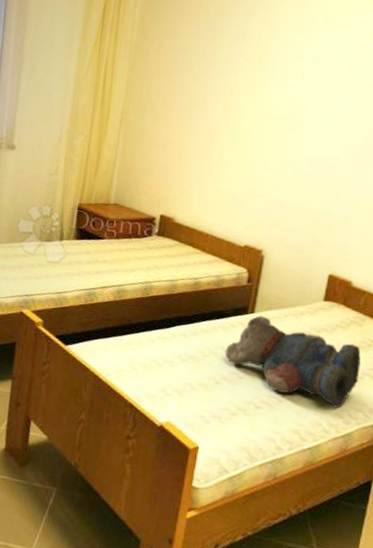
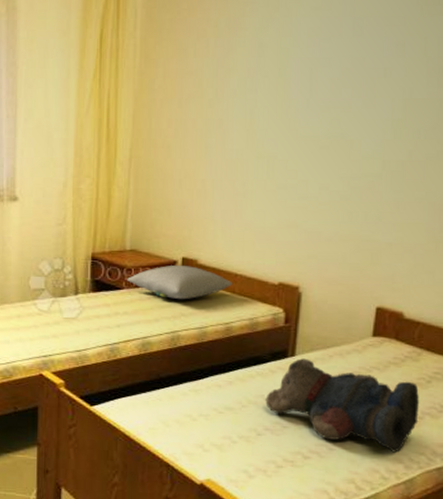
pillow: none [109,221,203,254] -> present [127,265,232,300]

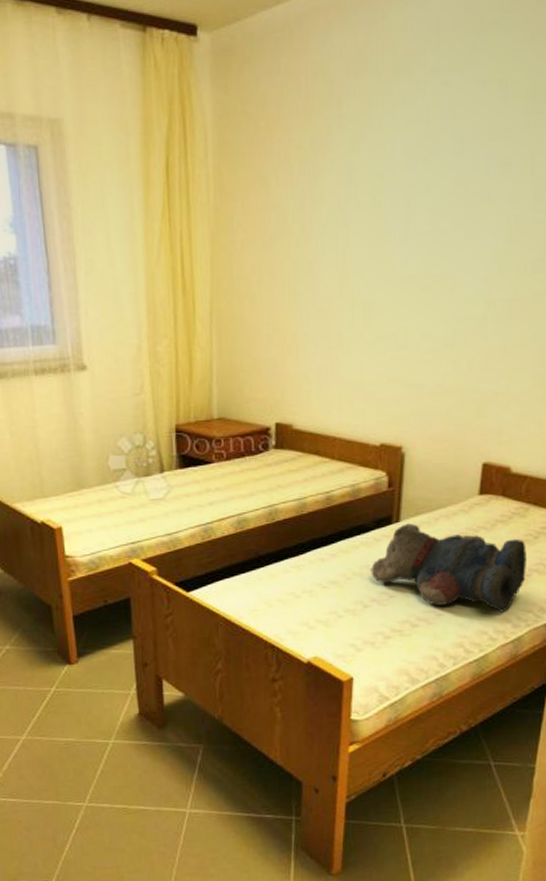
pillow: present [127,265,232,300] -> none [217,431,331,471]

